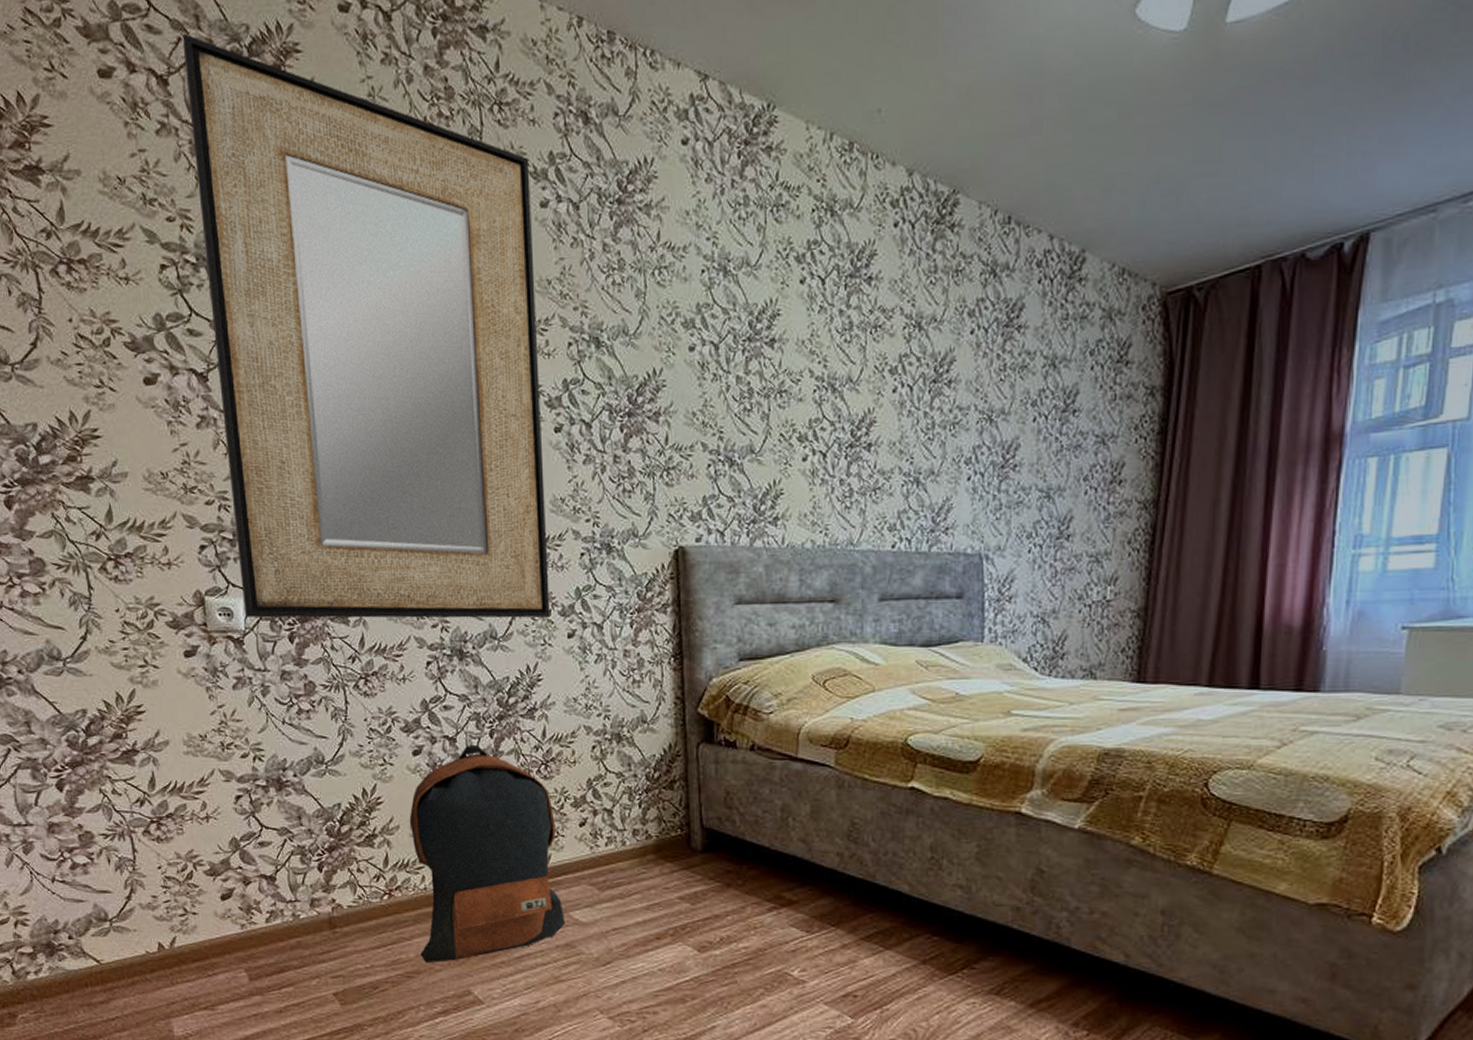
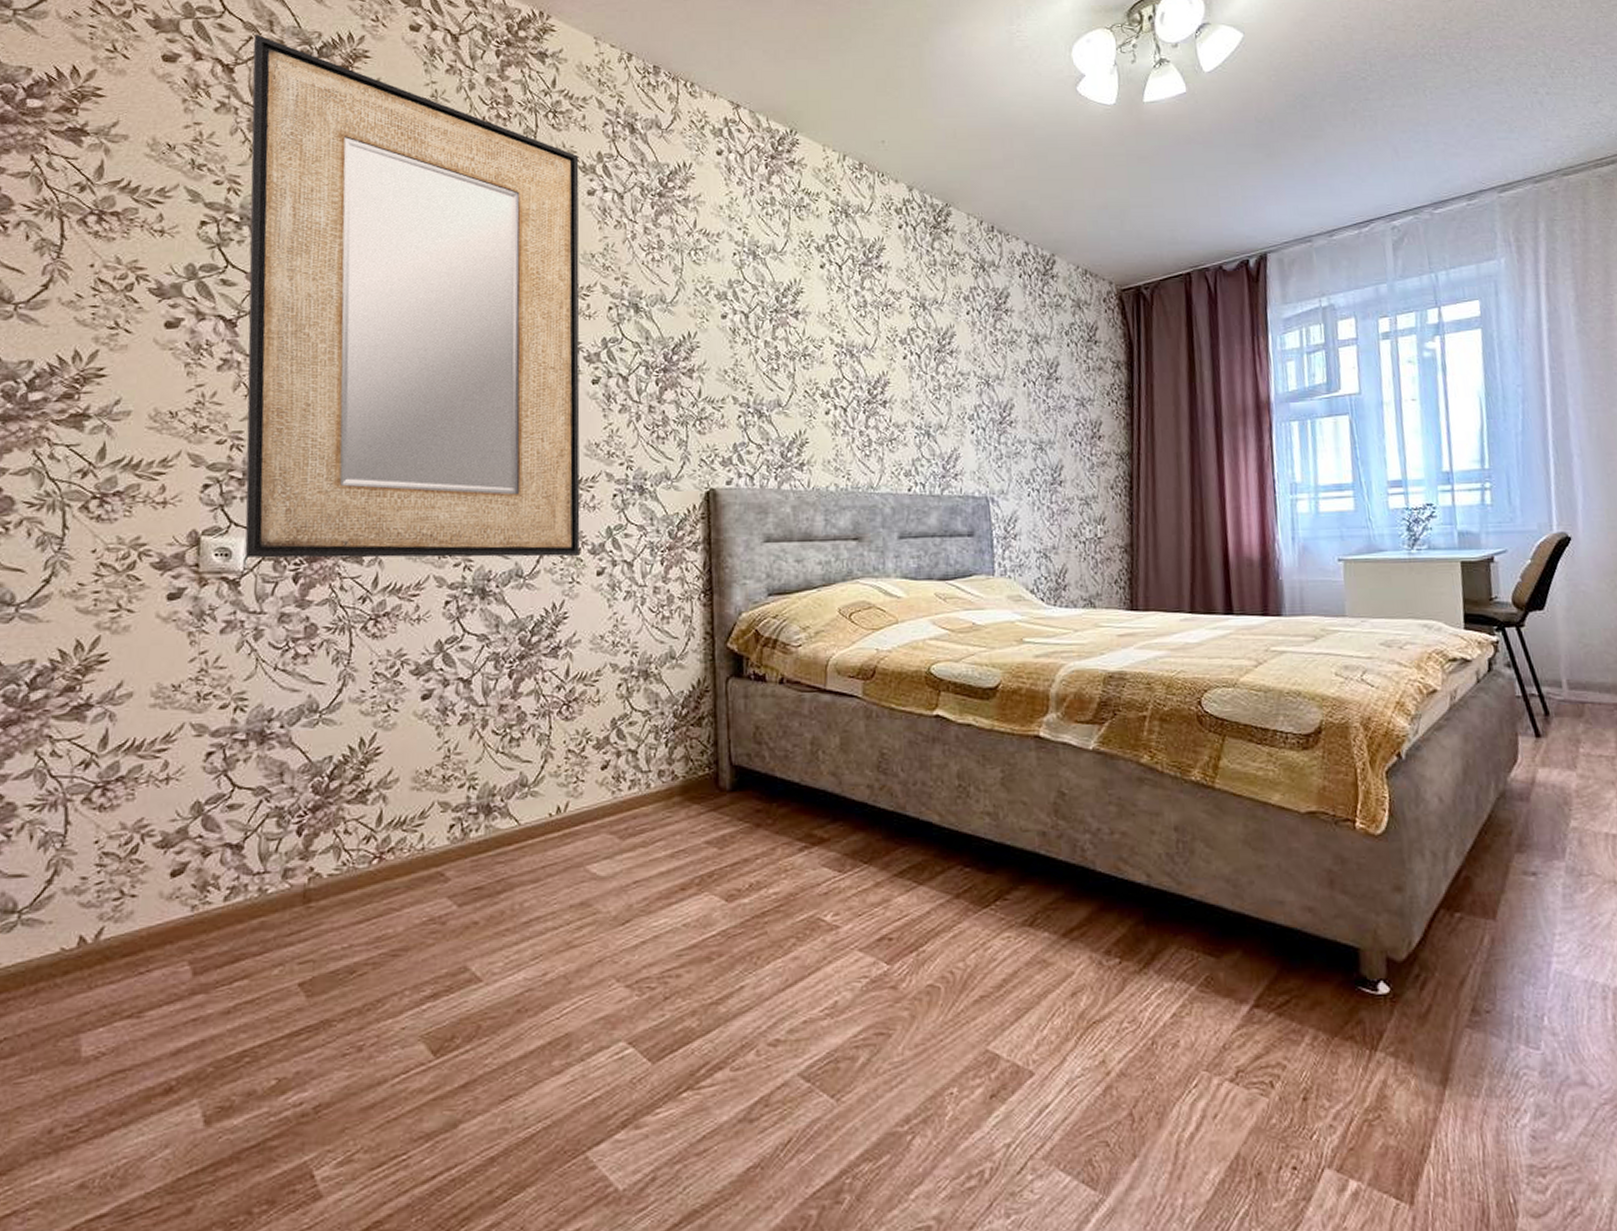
backpack: present [409,744,566,963] -> none [410,686,582,936]

